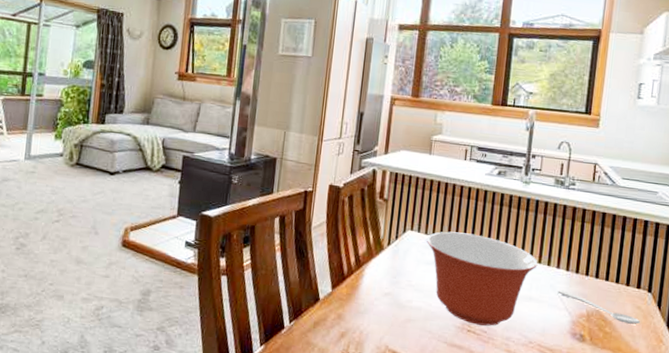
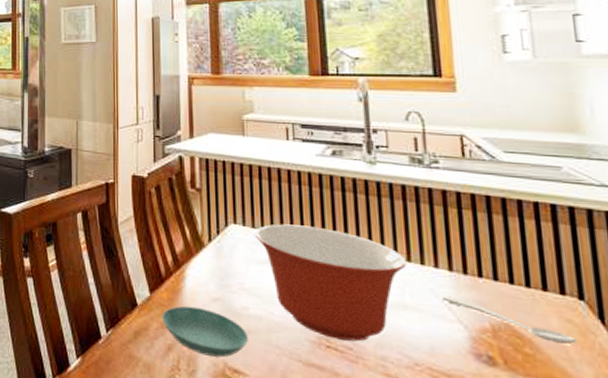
saucer: none [339,299,408,342] -> present [162,305,248,358]

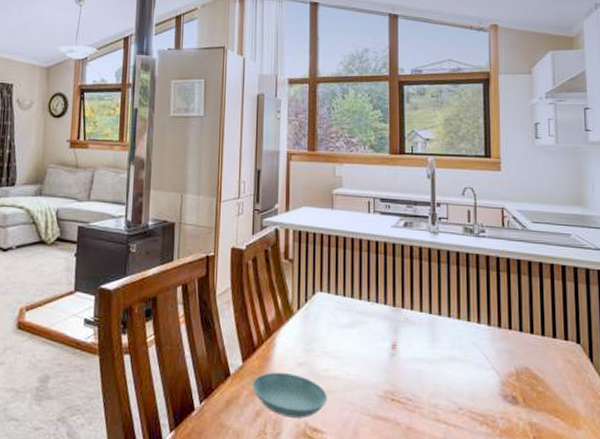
mixing bowl: present [254,224,407,342] -> none [337,290,457,393]
spoon: present [442,296,578,345] -> none [482,347,575,381]

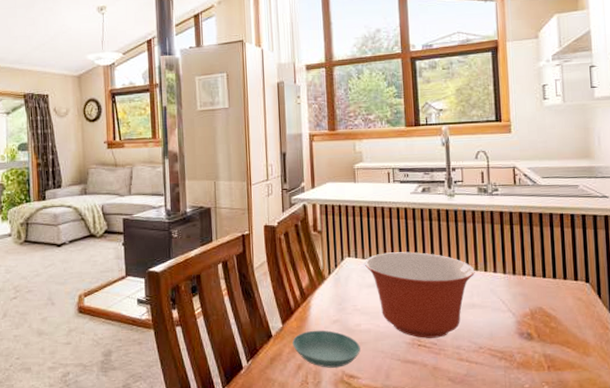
mixing bowl: none [337,290,457,393] -> present [364,251,475,338]

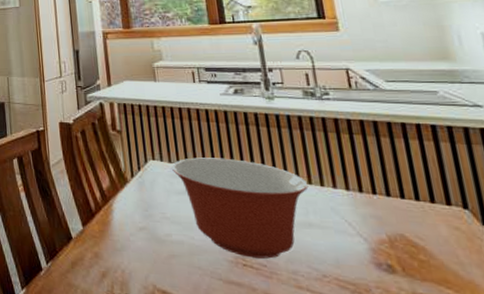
saucer: present [292,330,360,368] -> none [95,236,173,281]

